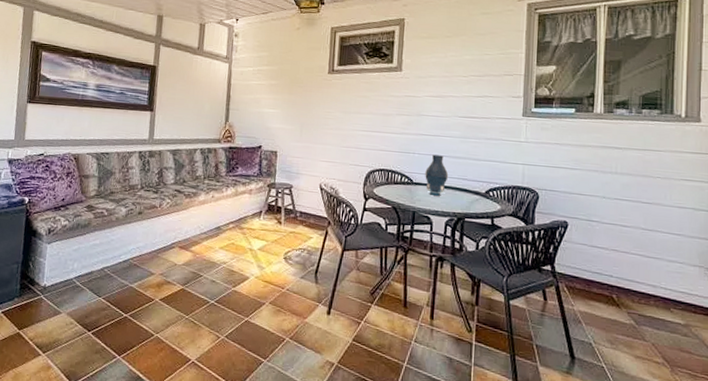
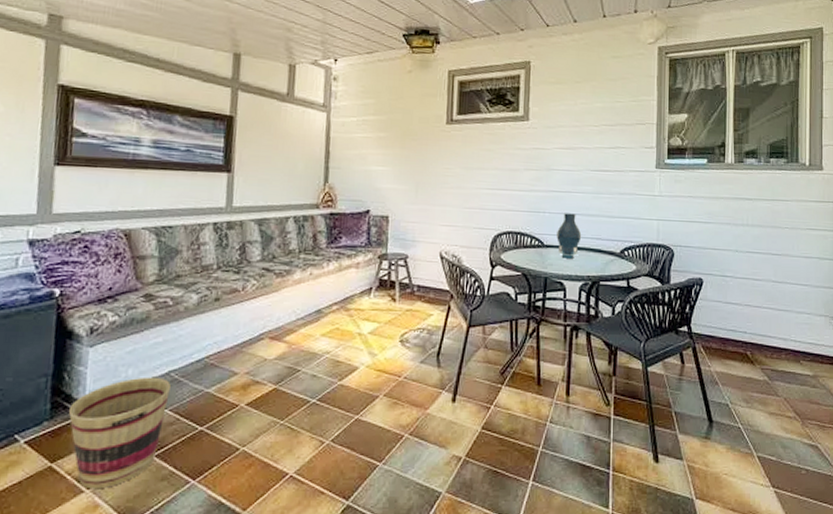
basket: none [32,270,104,355] -> present [69,377,171,490]

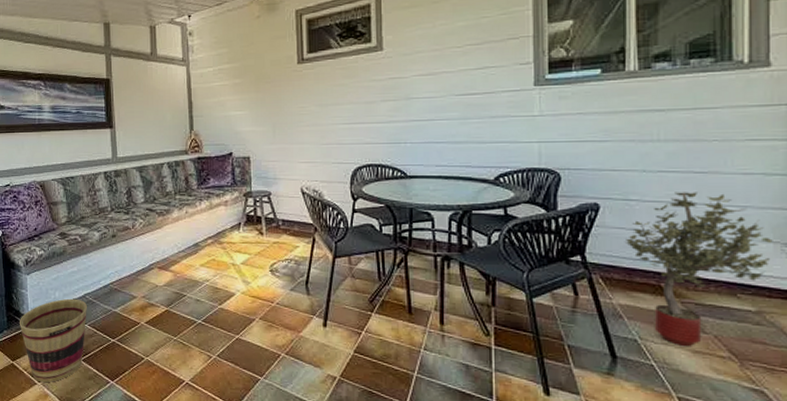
vase: present [557,213,582,258] -> none [420,142,449,188]
potted tree: none [721,270,824,408] -> present [624,192,773,346]

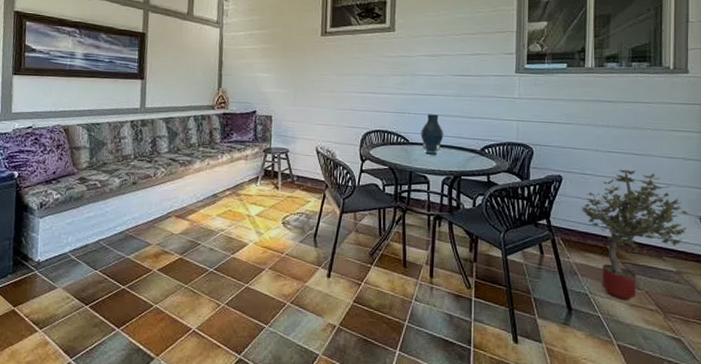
basket: present [20,298,87,383] -> none [26,243,100,330]
vase: none [420,142,449,188] -> present [421,114,444,155]

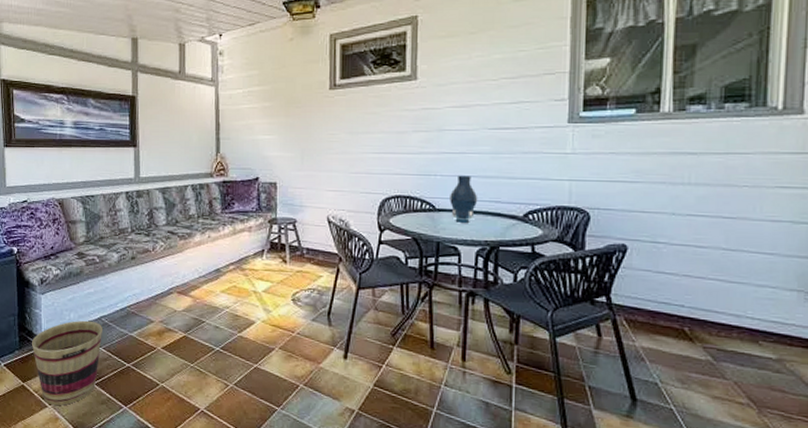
basket: none [26,243,100,330] -> present [32,320,102,406]
potted tree: present [580,169,689,300] -> none [650,236,797,391]

